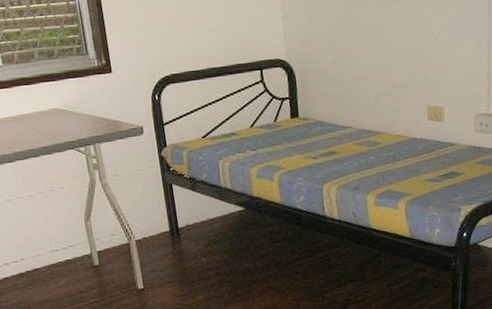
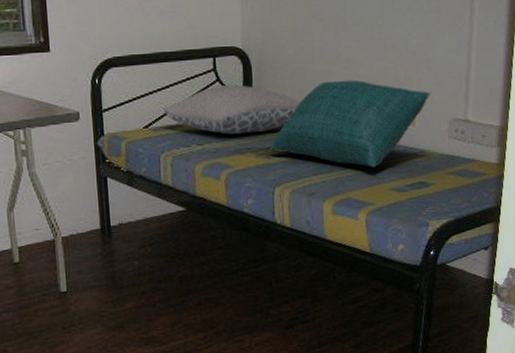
pillow: none [218,93,341,140] -> present [163,85,301,135]
cushion: none [317,83,458,162] -> present [271,80,432,167]

